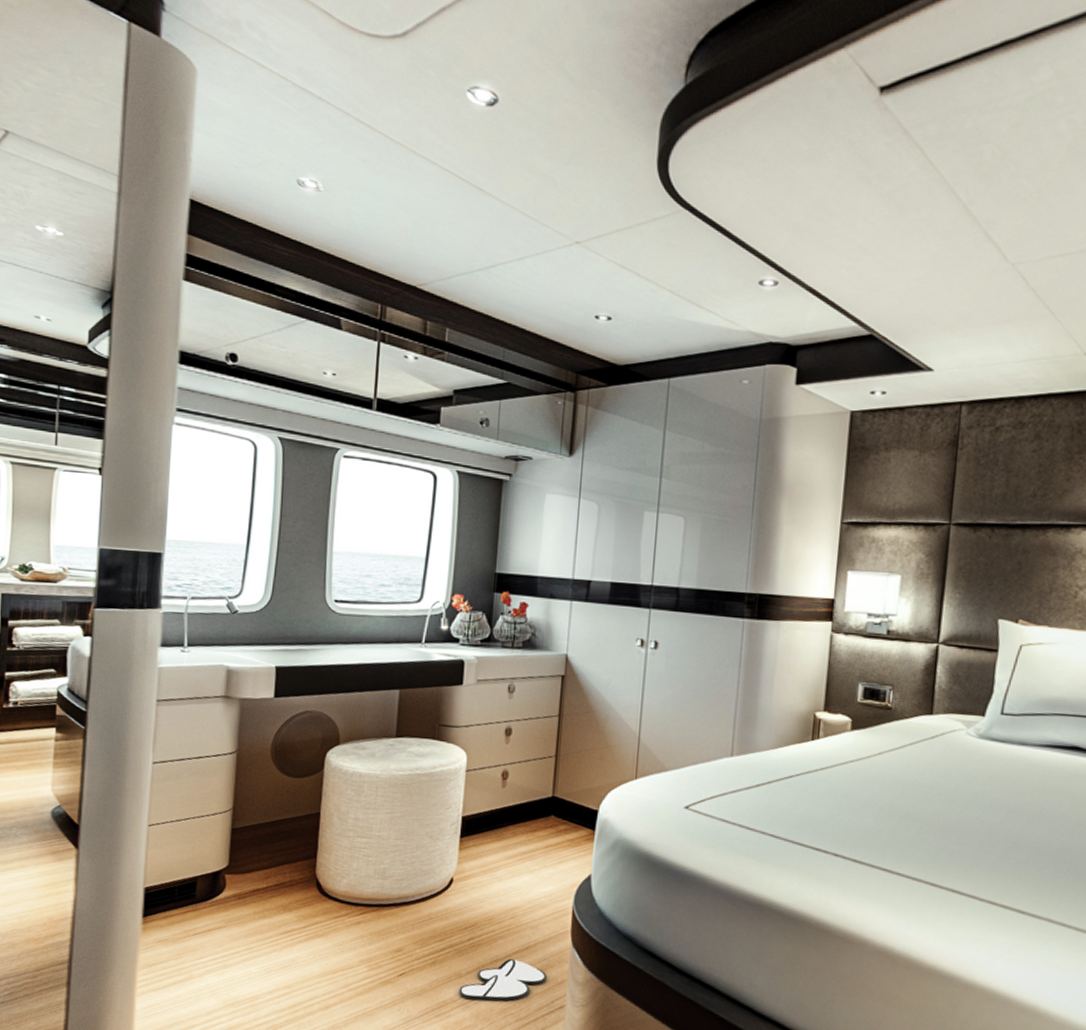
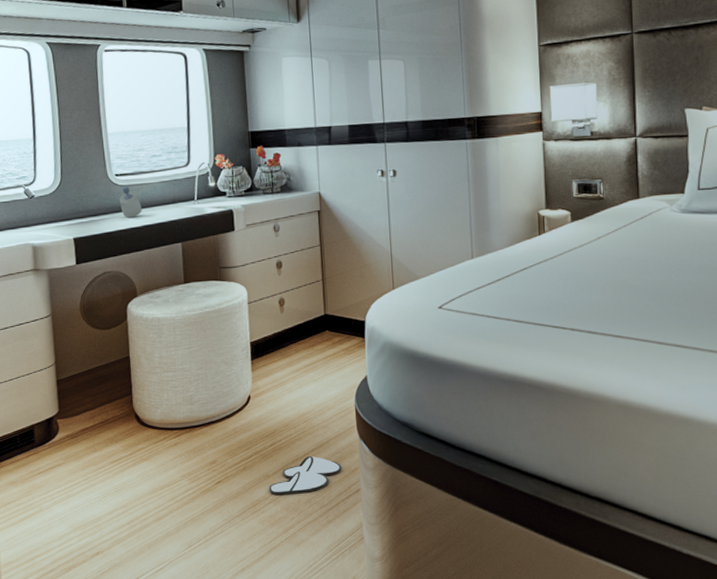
soap dispenser: none [334,614,360,653] -> present [119,185,142,218]

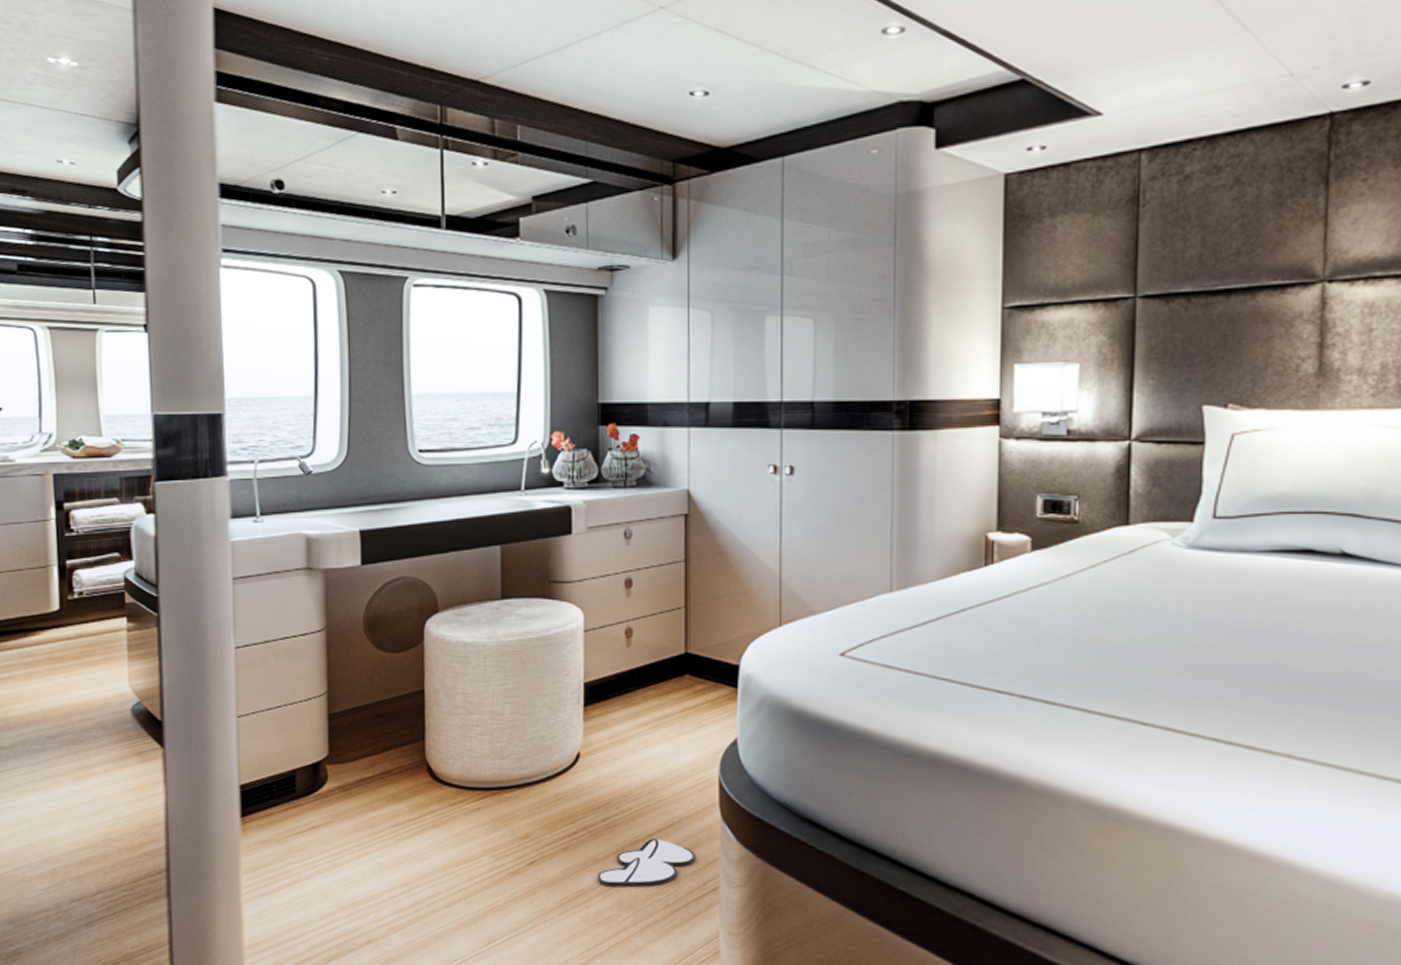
soap dispenser: present [119,185,142,218] -> none [421,465,452,508]

